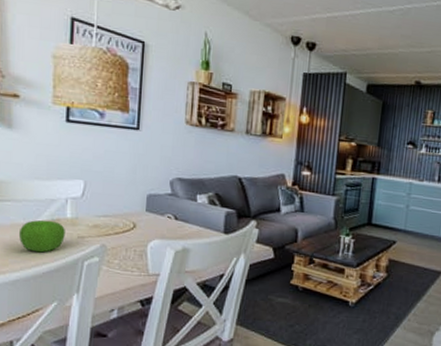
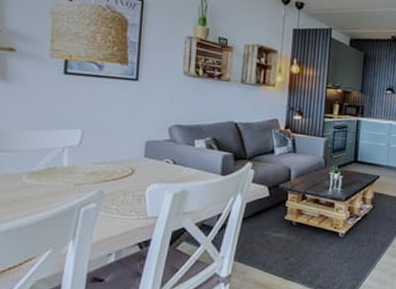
fruit: present [18,219,65,253] -> none [11,169,61,202]

